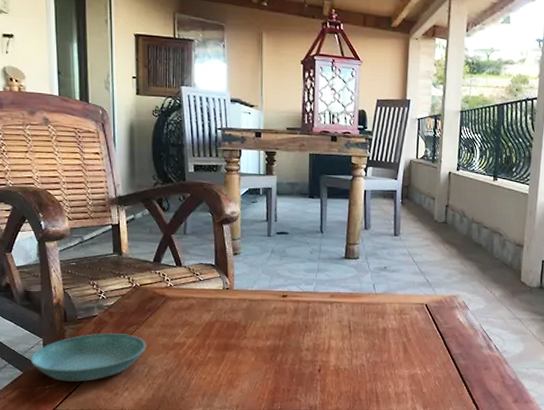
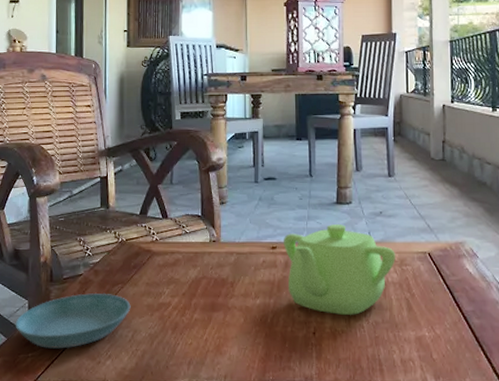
teapot: none [294,277,396,356] -> present [284,224,396,316]

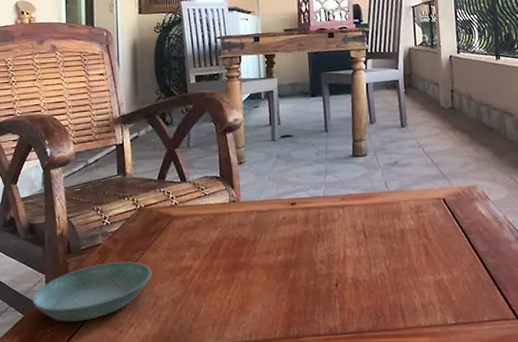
teapot: present [284,224,396,316] -> none [303,176,412,266]

